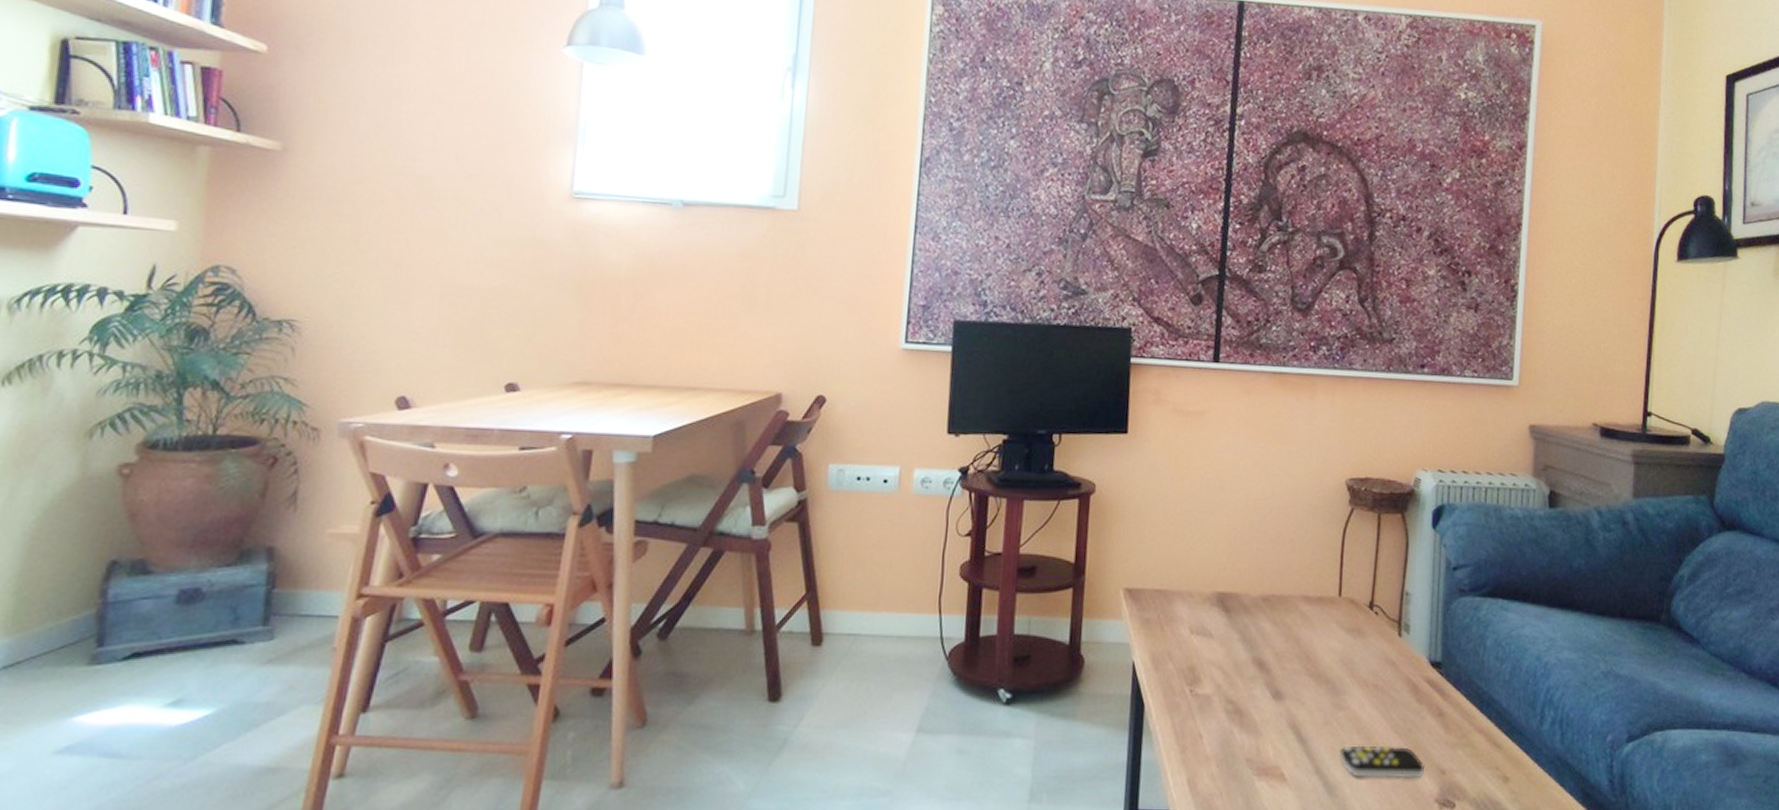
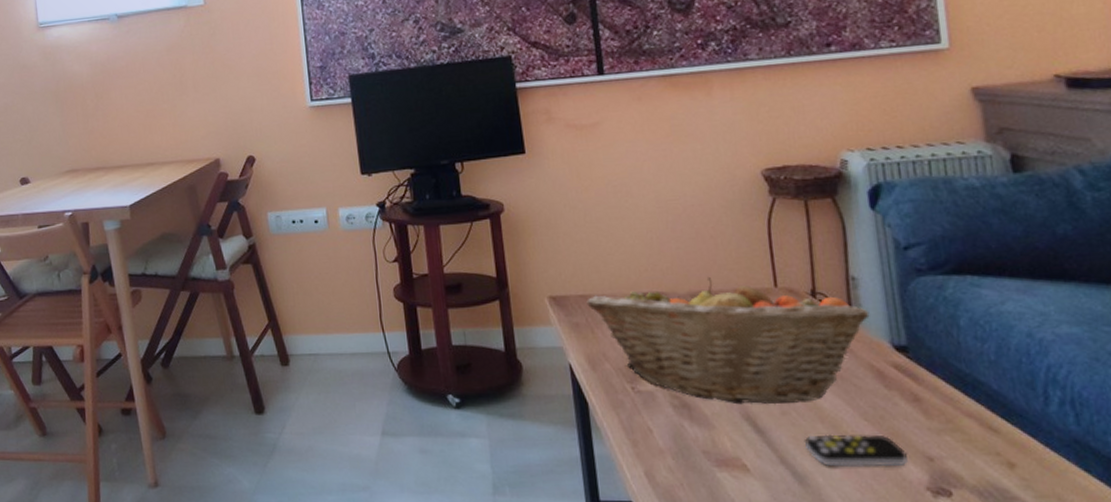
fruit basket: none [1161,582,1415,714] -> present [587,277,870,405]

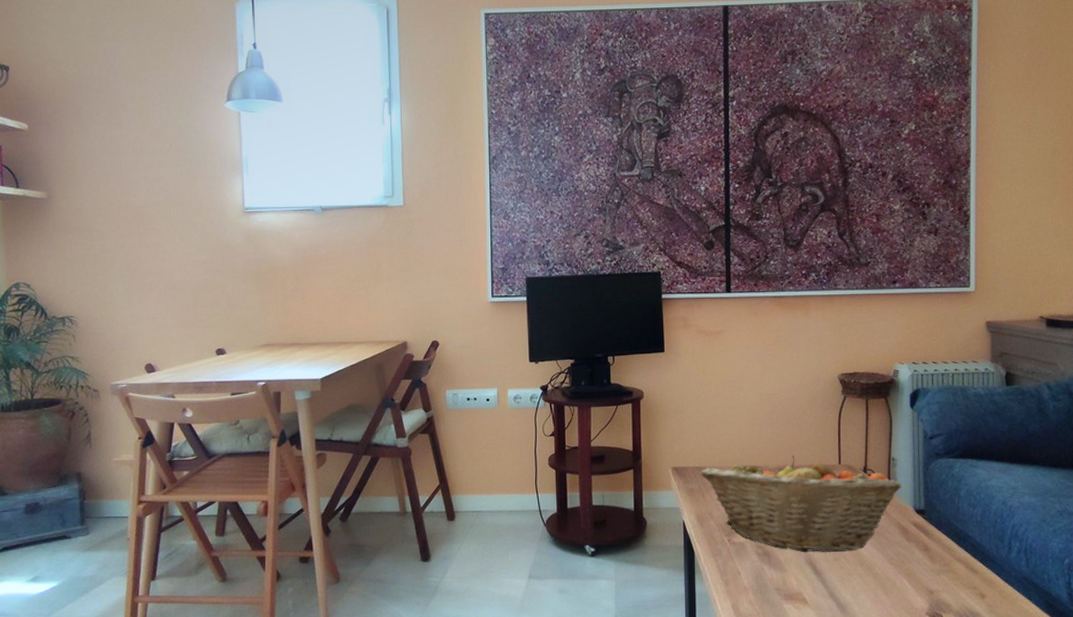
remote control: present [804,434,908,467] -> none [847,575,917,599]

